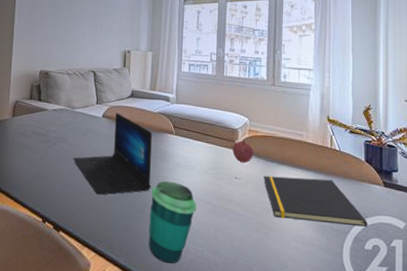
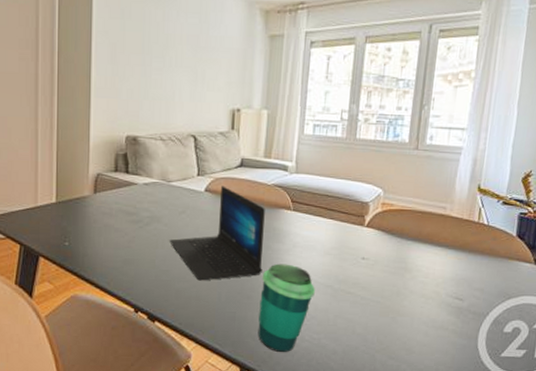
fruit: present [232,140,253,163] -> none [361,215,386,242]
notepad: present [264,176,368,227] -> none [395,255,511,308]

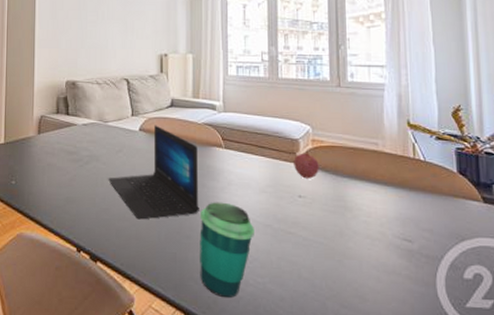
fruit: none [361,215,386,242] -> present [294,152,319,179]

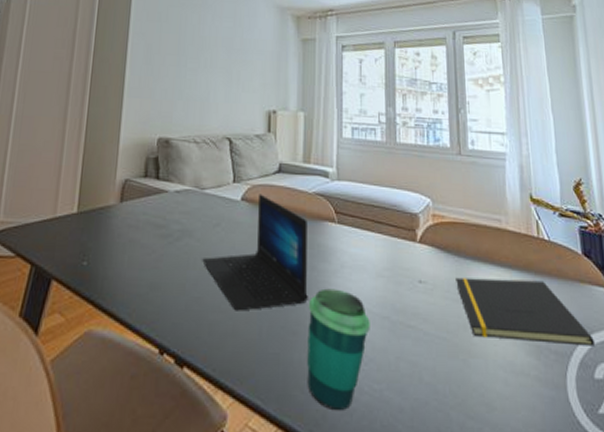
fruit: present [294,152,319,179] -> none [413,228,440,261]
notepad: none [333,193,466,252] -> present [456,277,596,346]

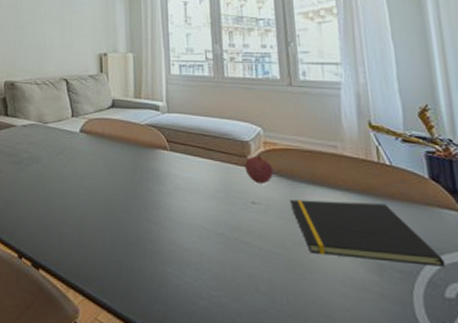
laptop: present [202,194,308,311] -> none [49,126,145,225]
cup: present [307,288,370,410] -> none [145,207,206,312]
fruit: none [413,228,440,261] -> present [245,155,273,184]

